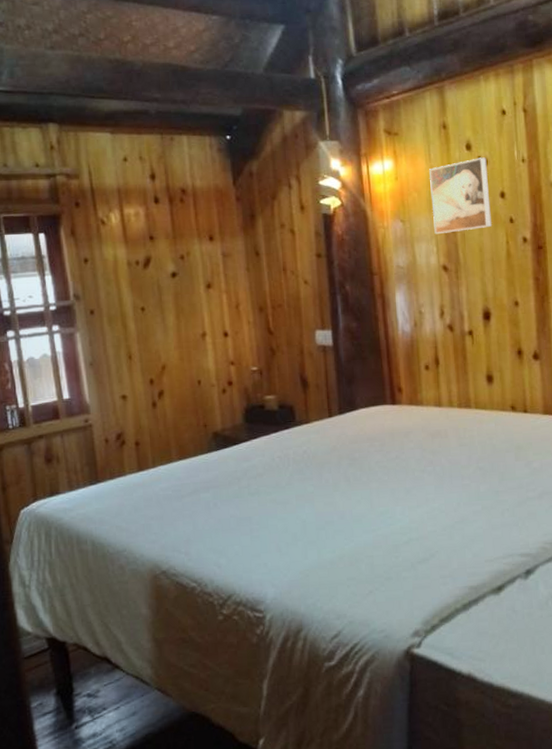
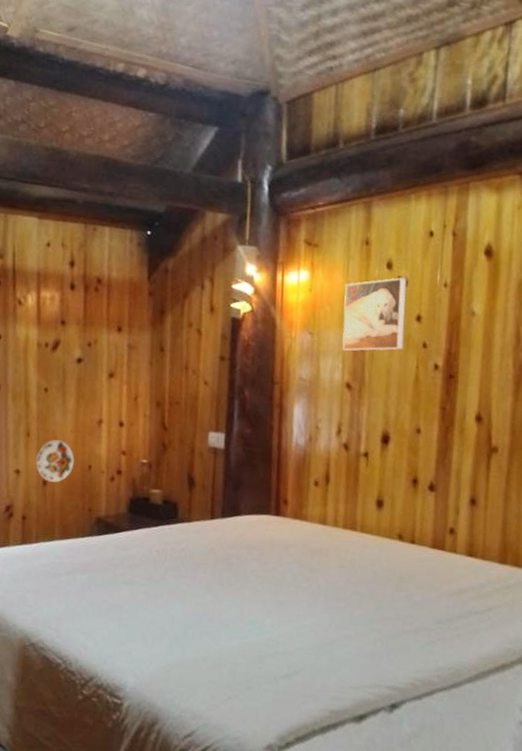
decorative plate: none [141,359,183,403] -> present [35,440,75,482]

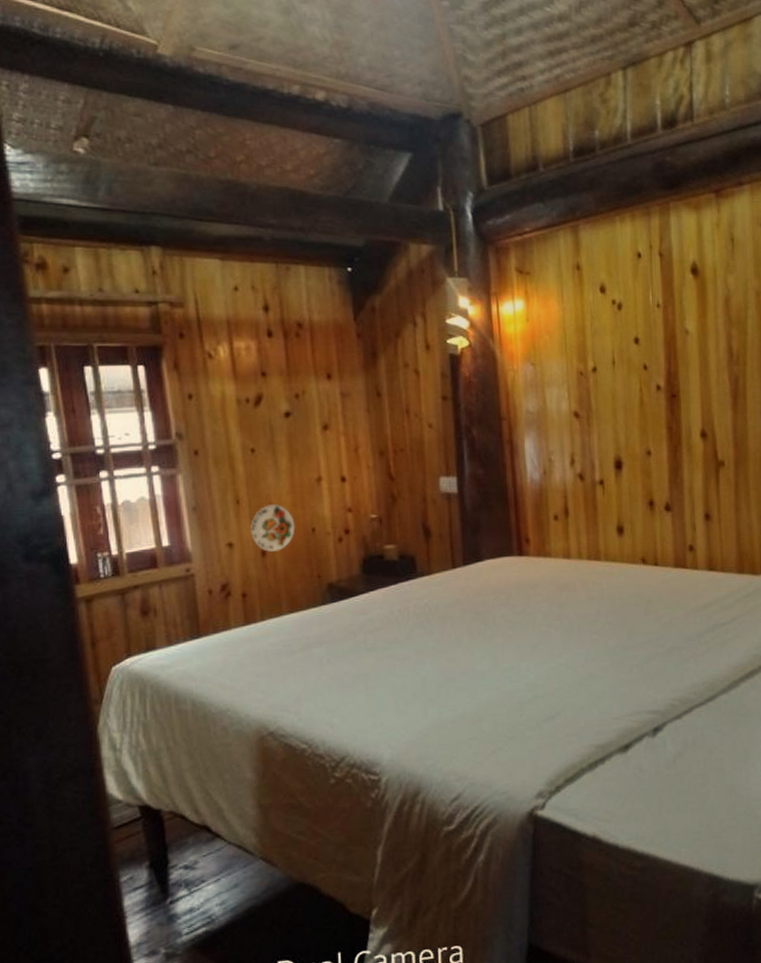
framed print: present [342,278,407,351] -> none [562,301,625,380]

